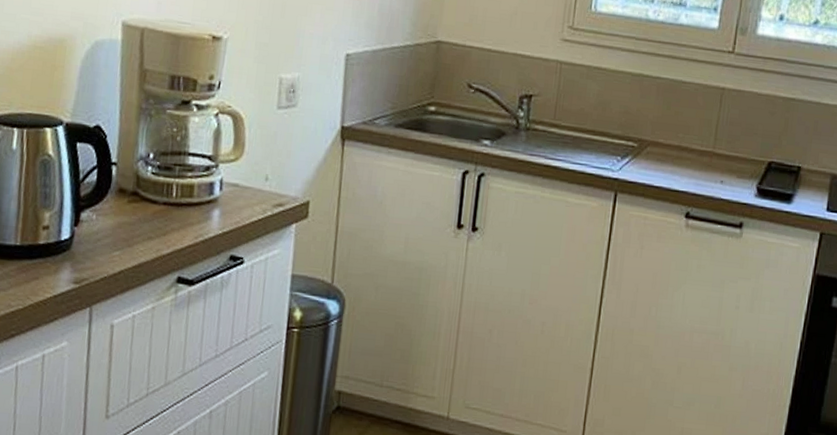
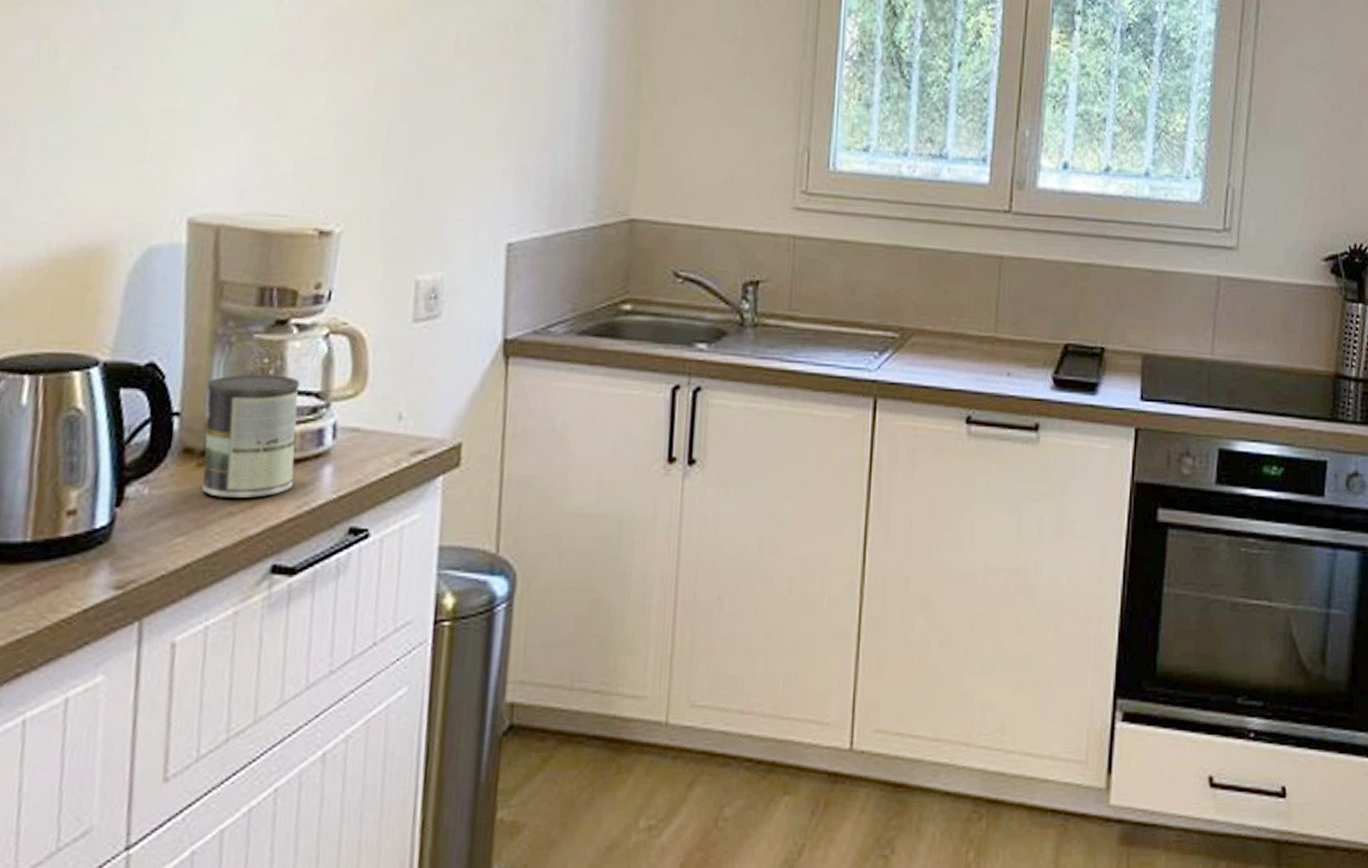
coffee can: none [131,138,198,228] -> present [202,374,301,498]

